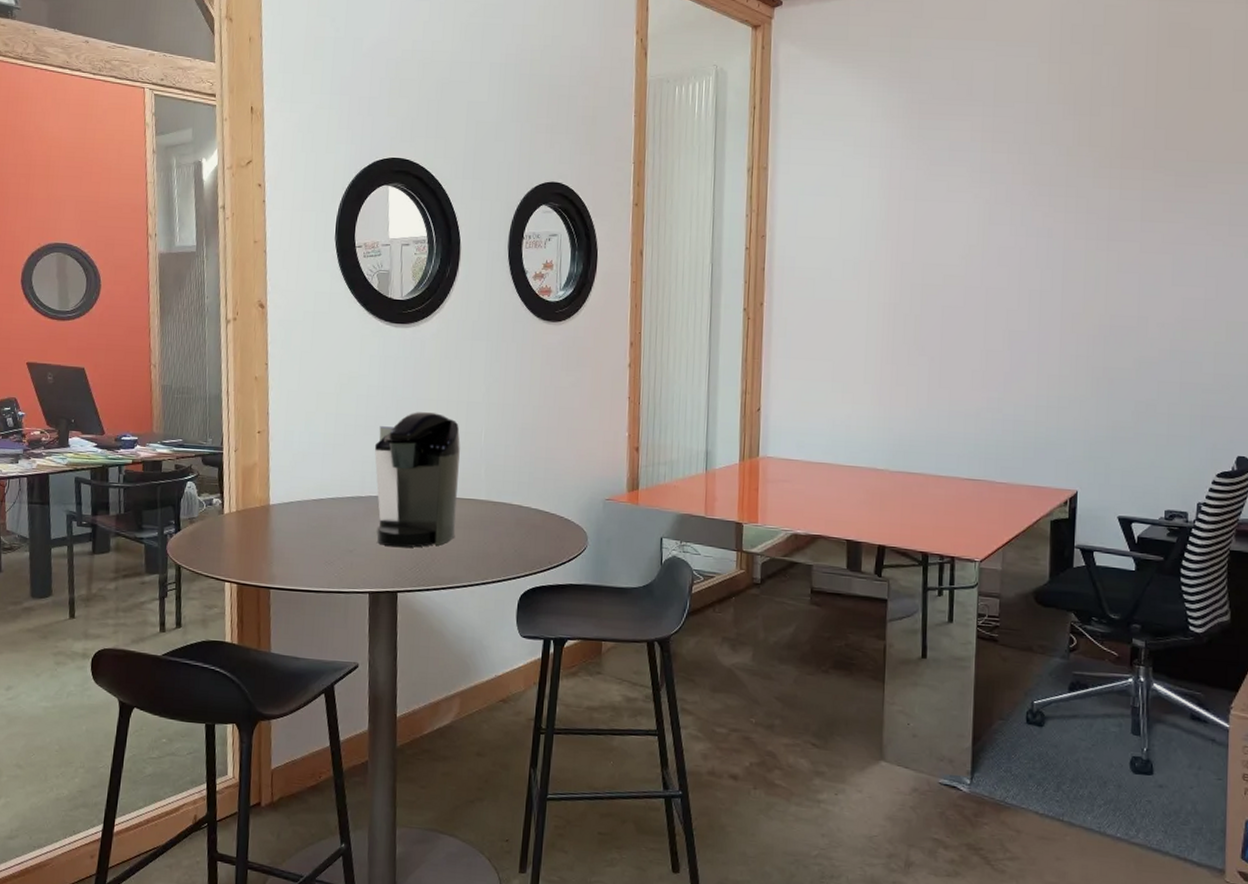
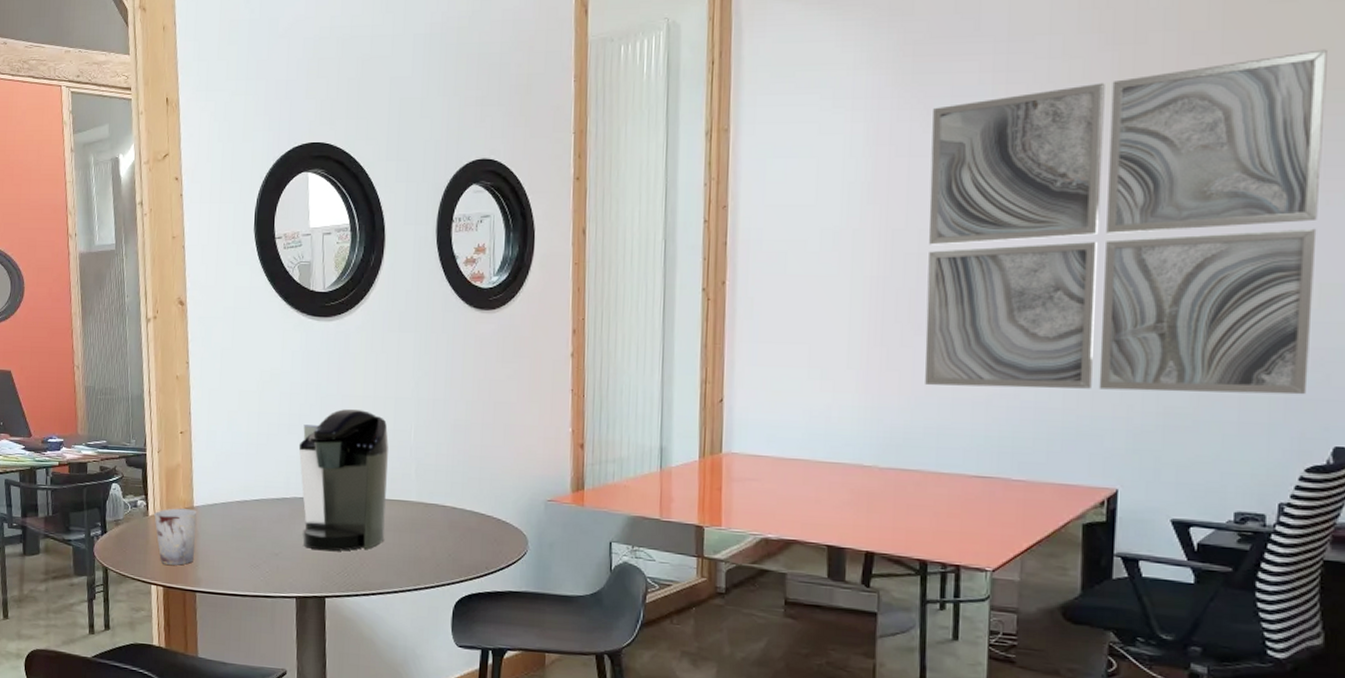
cup: none [229,506,273,563] -> present [154,508,197,565]
wall art: none [927,130,1231,413] -> present [925,49,1327,395]

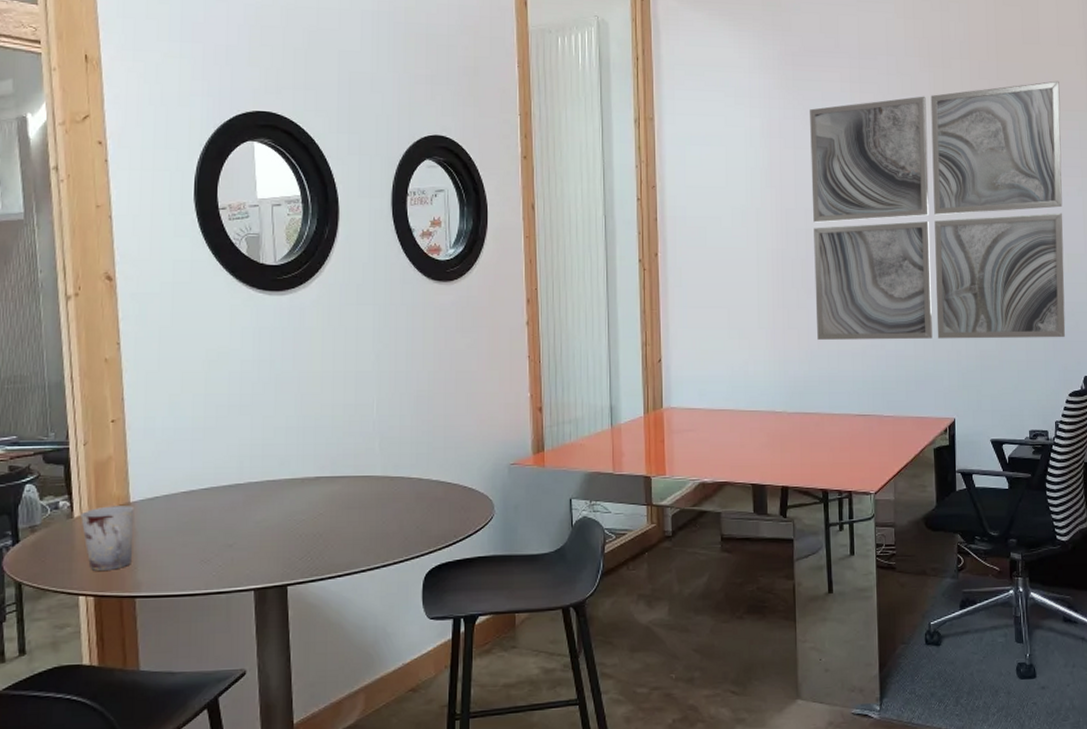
coffee maker: present [298,409,389,552] -> none [252,386,350,537]

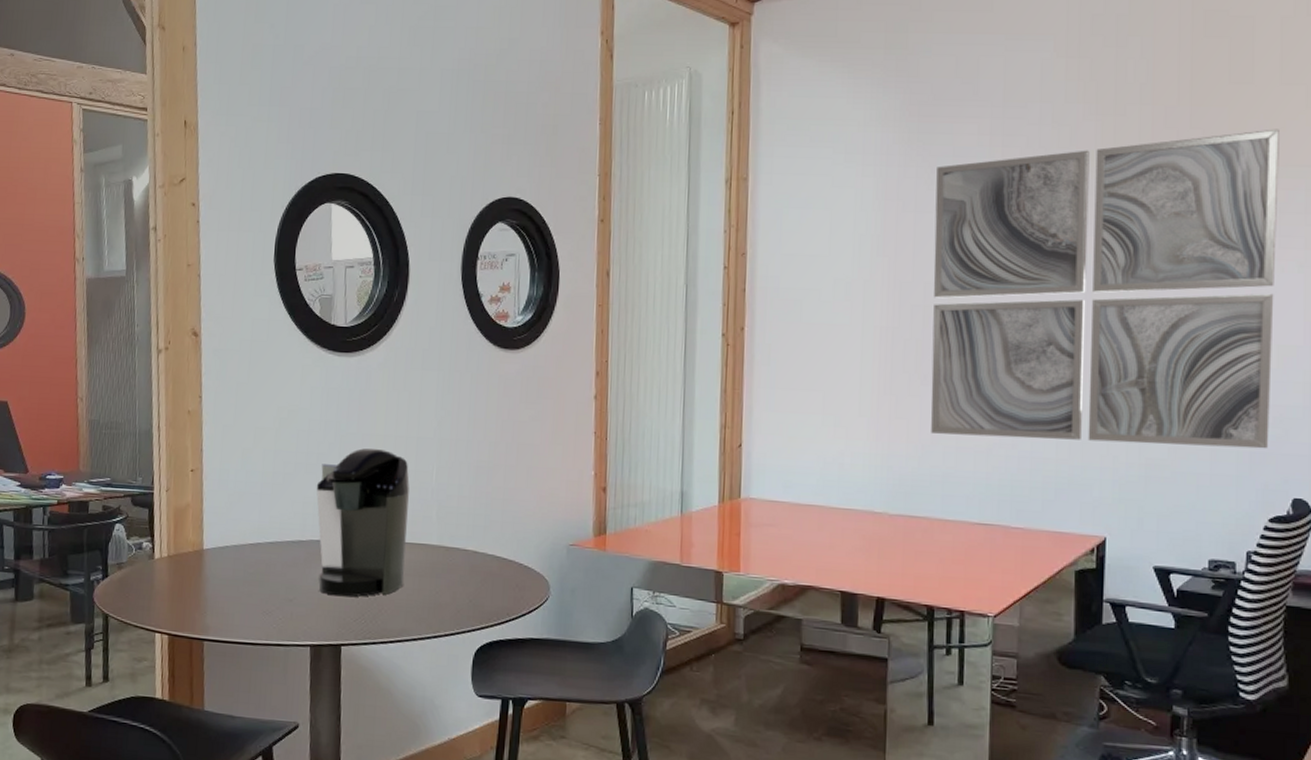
cup: present [81,506,135,571] -> none [160,551,207,612]
coffee maker: none [252,386,350,537] -> present [316,448,410,597]

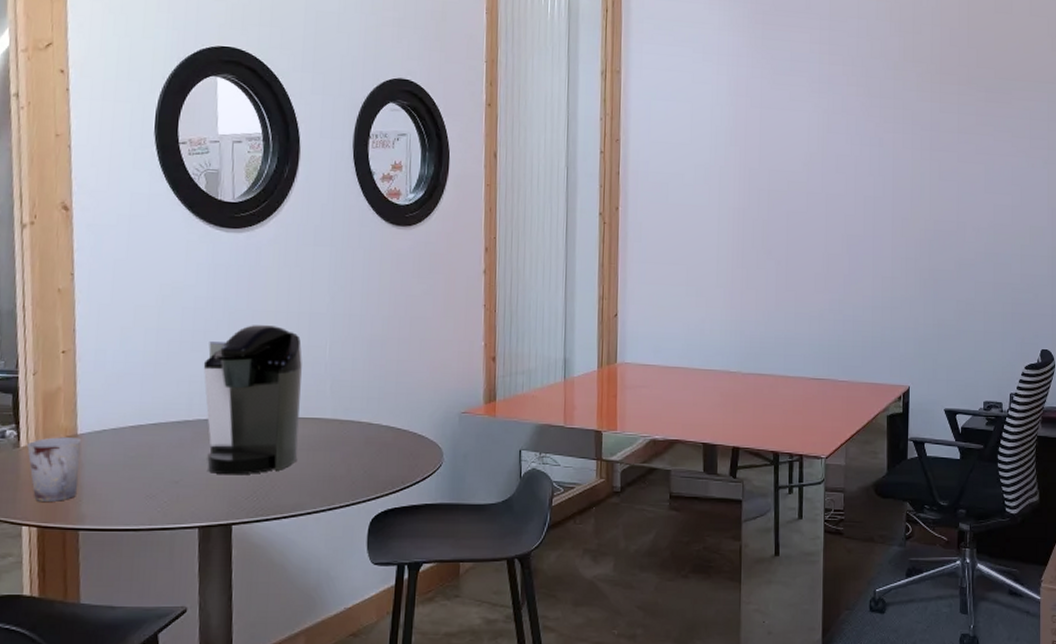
cup: none [160,551,207,612] -> present [27,437,82,501]
wall art: present [931,129,1279,449] -> none [775,51,1030,310]

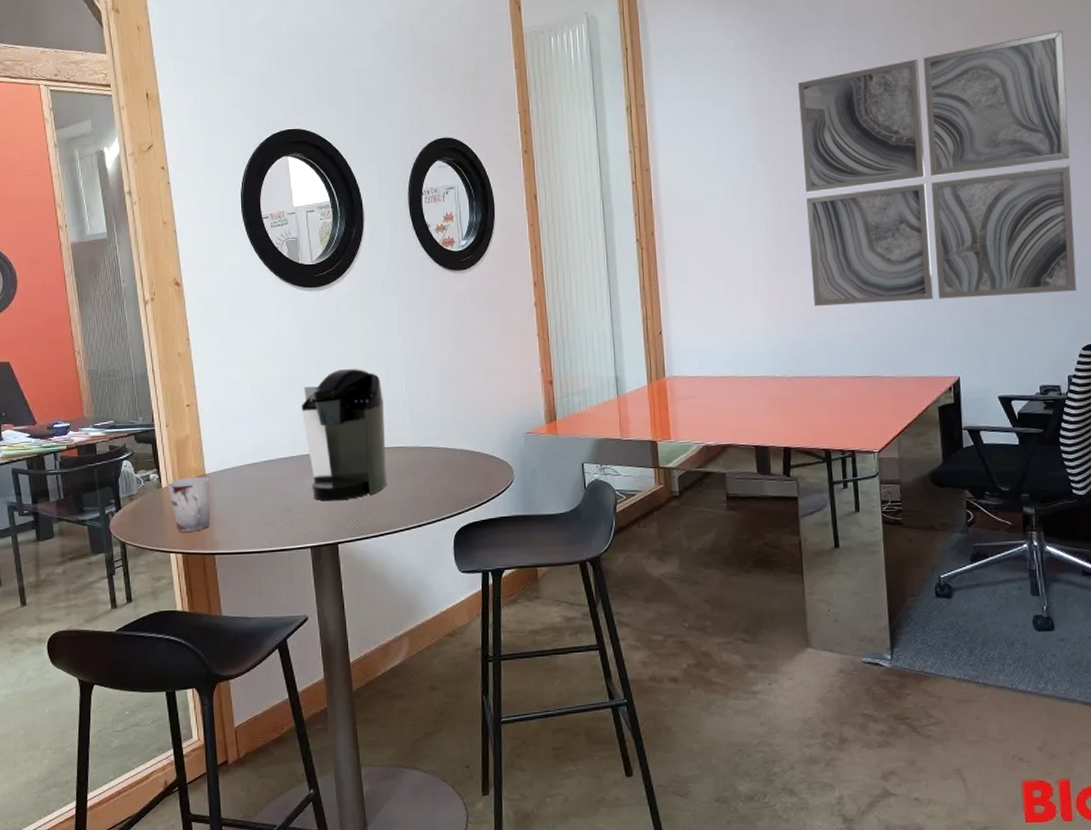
wall art: none [775,51,1030,310] -> present [798,30,1077,306]

